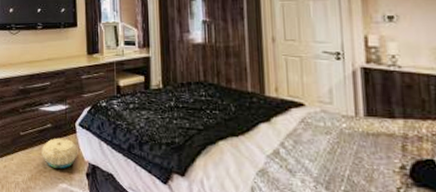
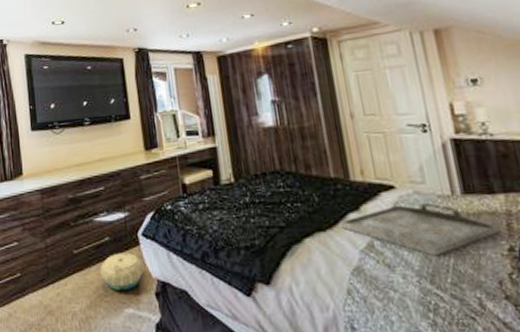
serving tray: none [251,120,394,167] -> present [339,203,499,256]

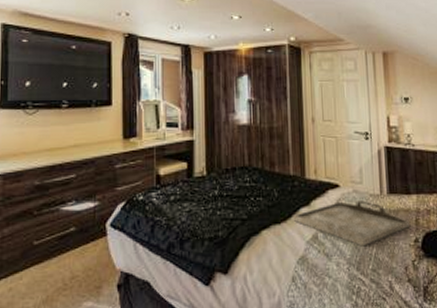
basket: present [100,252,144,290] -> none [61,243,109,283]

